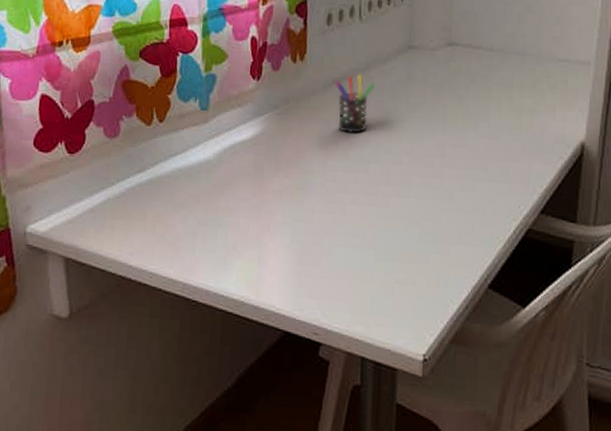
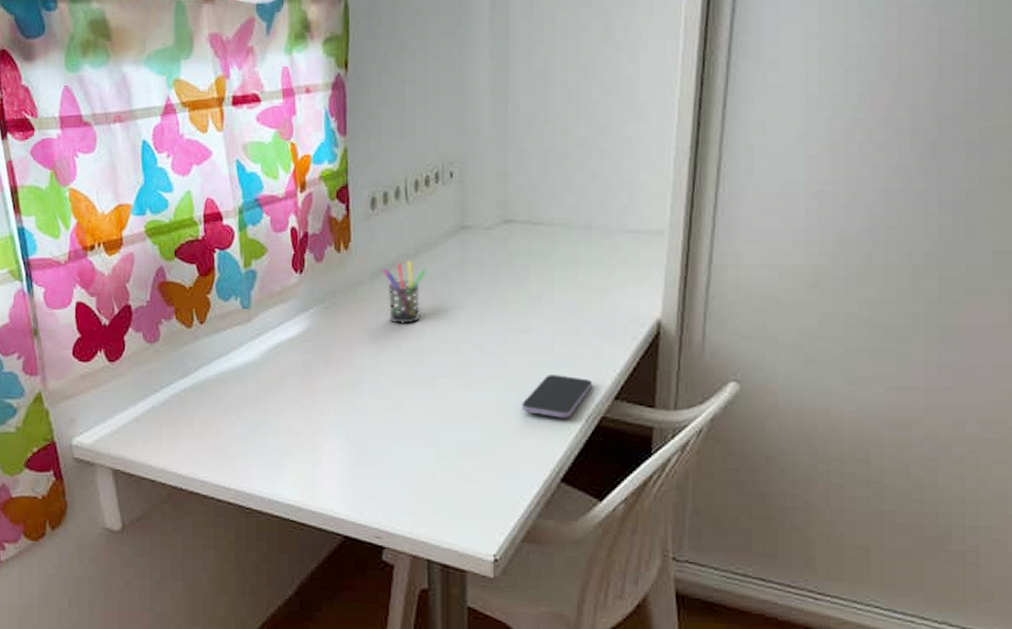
smartphone: none [455,187,522,229] -> present [521,374,593,419]

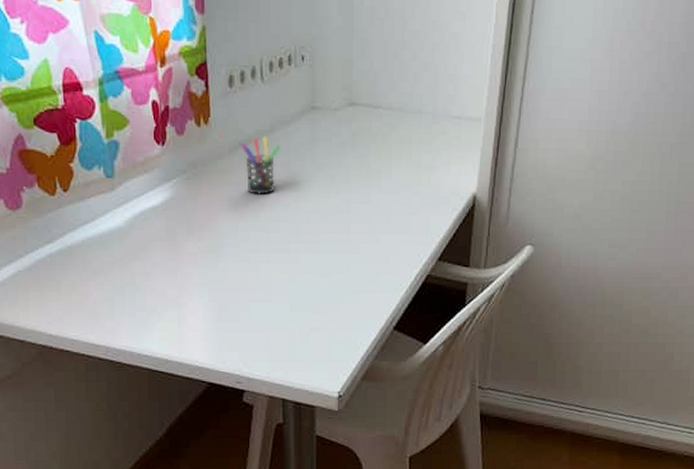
smartphone: present [521,374,593,419] -> none [362,240,421,277]

